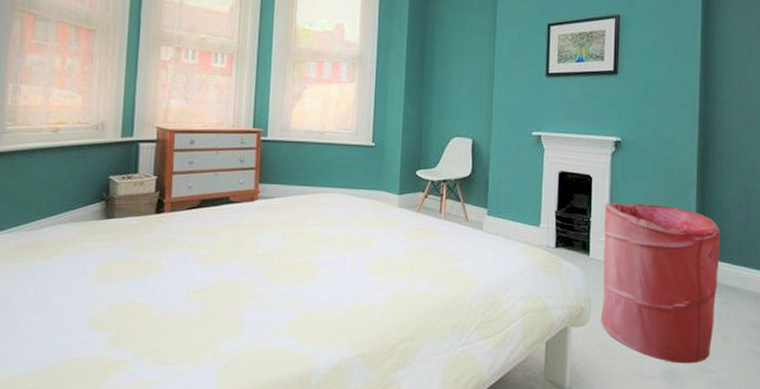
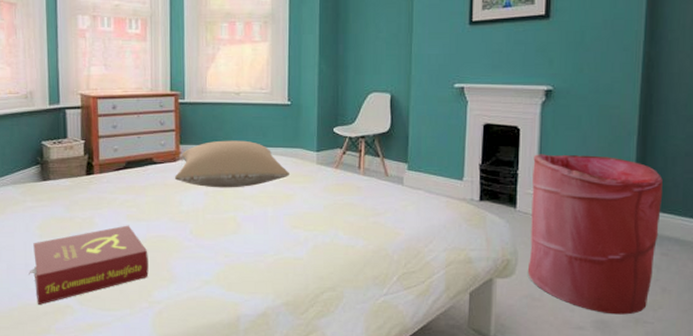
book: none [80,269,217,359] -> present [29,225,149,305]
pillow: none [251,180,371,231] -> present [174,140,289,188]

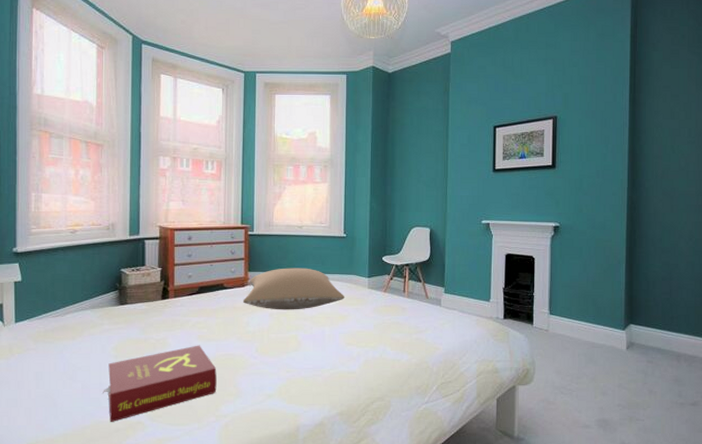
laundry hamper: present [527,154,663,315] -> none [543,279,646,414]

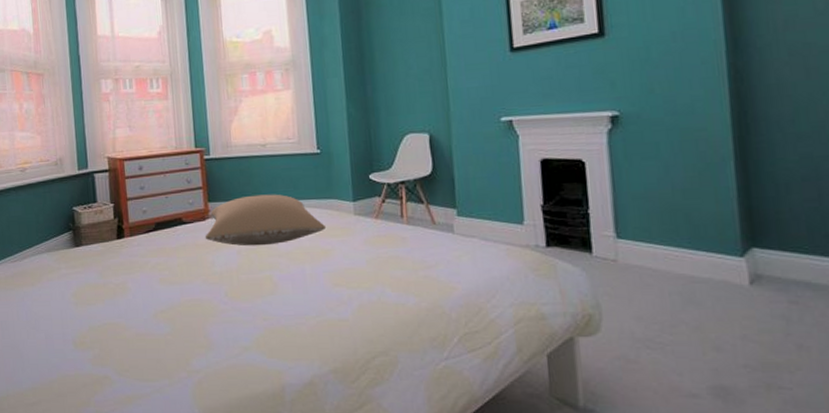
book: present [103,345,217,422] -> none [66,289,185,376]

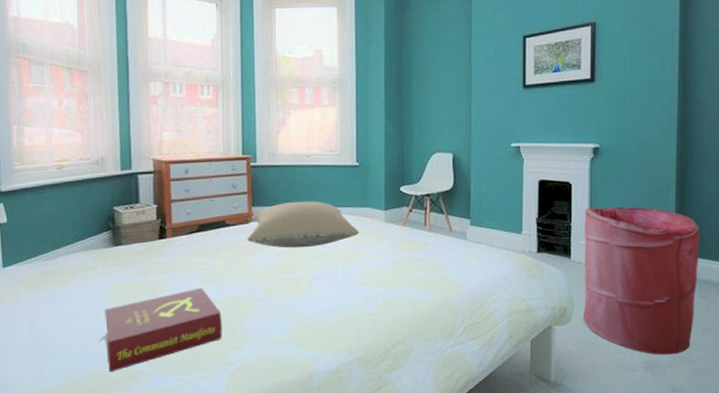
book: none [66,289,185,376] -> present [100,287,222,371]
laundry hamper: none [606,187,782,379] -> present [583,207,699,355]

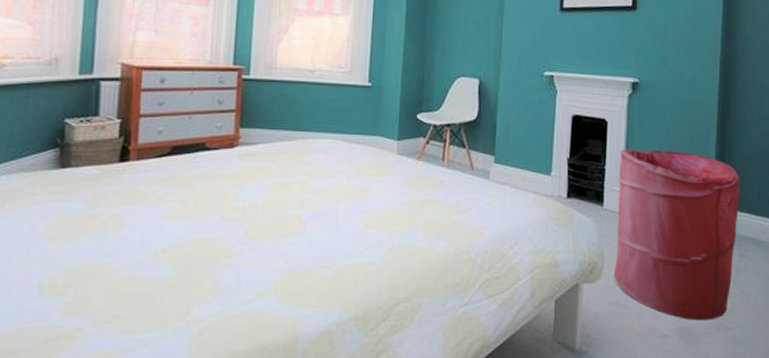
book: present [100,287,222,371] -> none [29,224,191,328]
pillow: present [247,201,359,248] -> none [230,124,366,181]

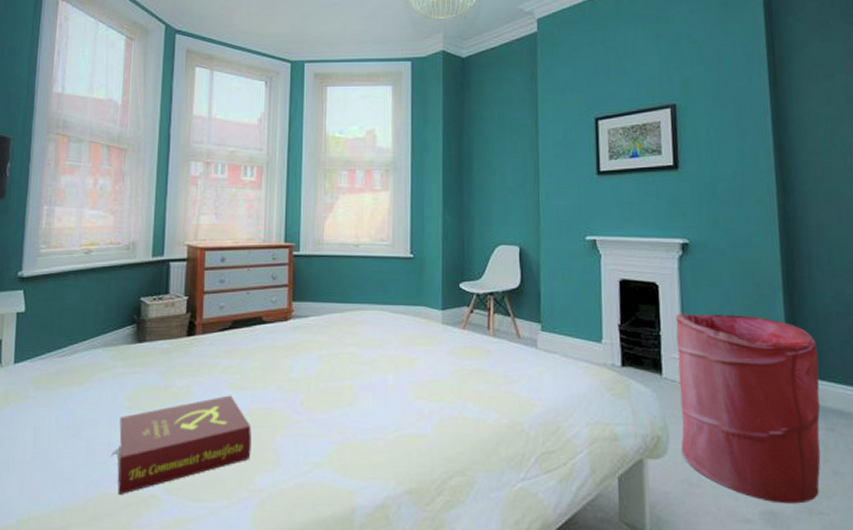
book: none [29,224,191,328] -> present [111,395,252,494]

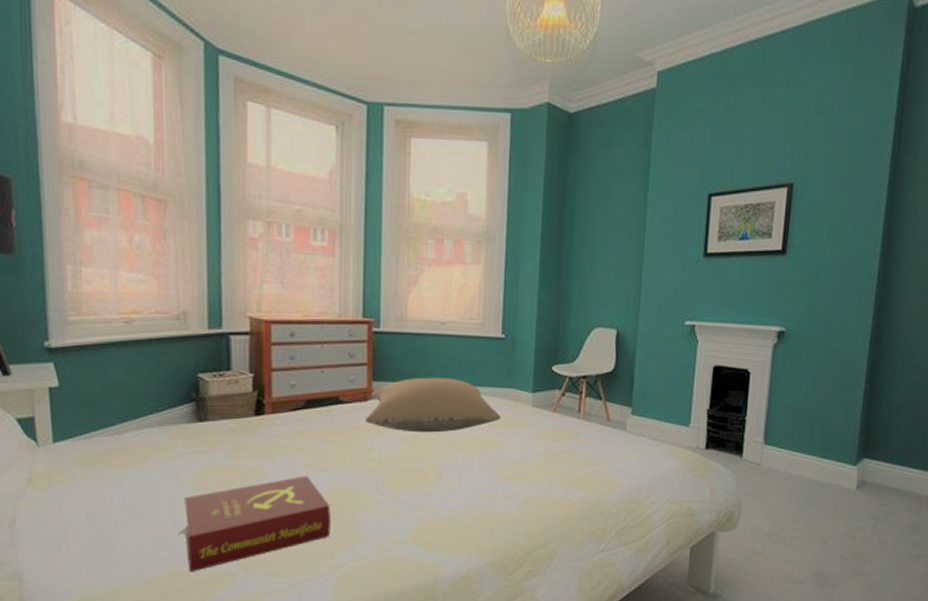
pillow: none [285,297,412,352] -> present [365,377,501,433]
laundry hamper: present [675,313,821,504] -> none [750,399,886,567]

